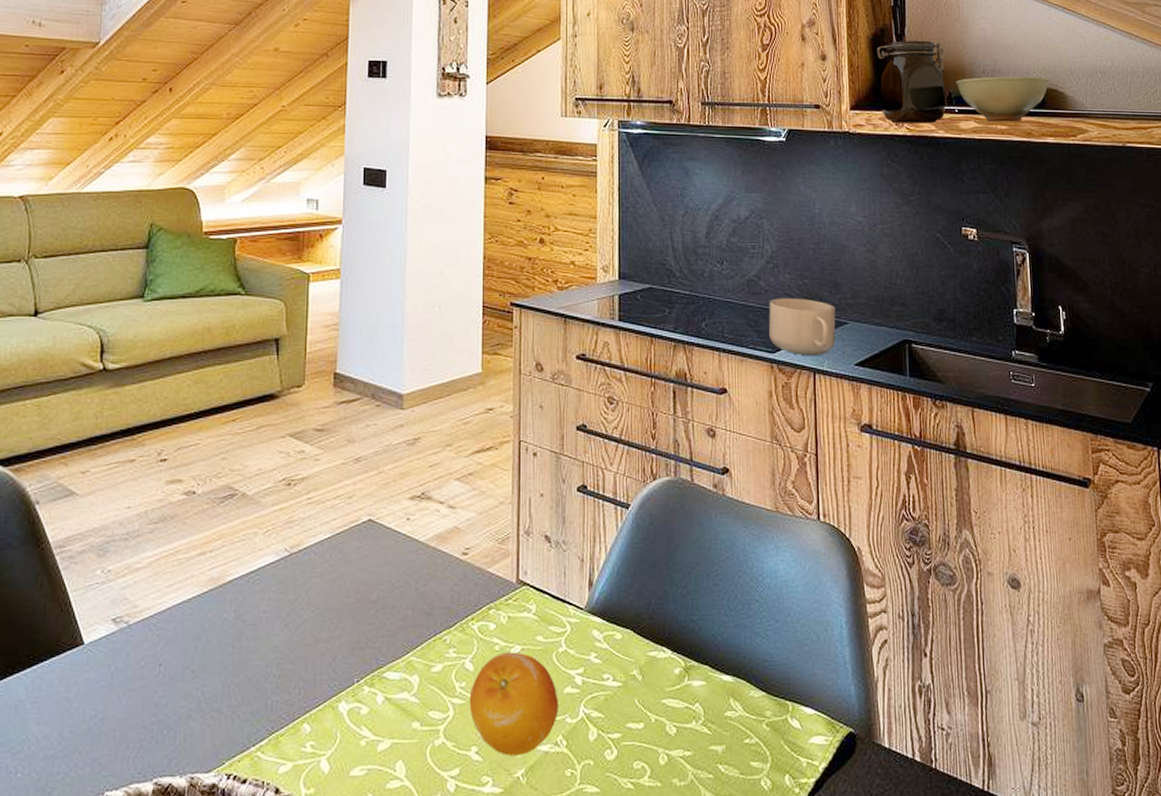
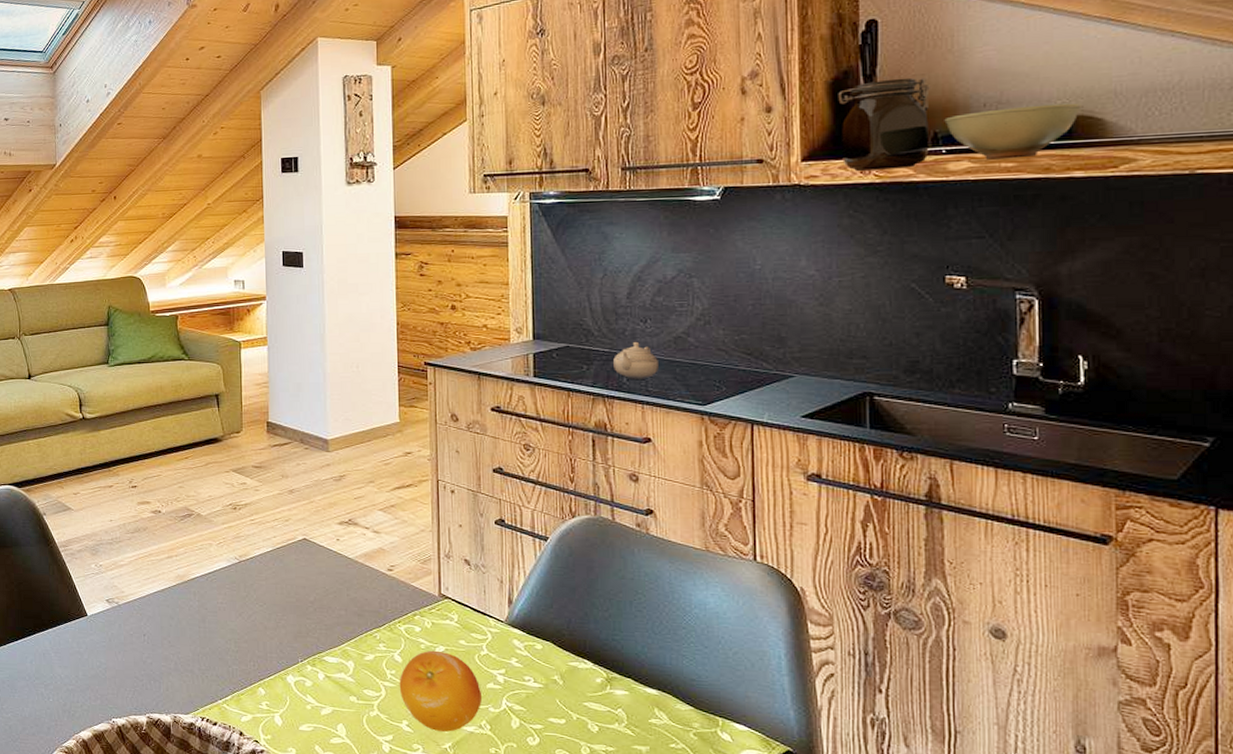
teapot: none [693,283,735,326] -> present [613,341,660,381]
cup: present [768,298,836,356] -> none [698,353,779,408]

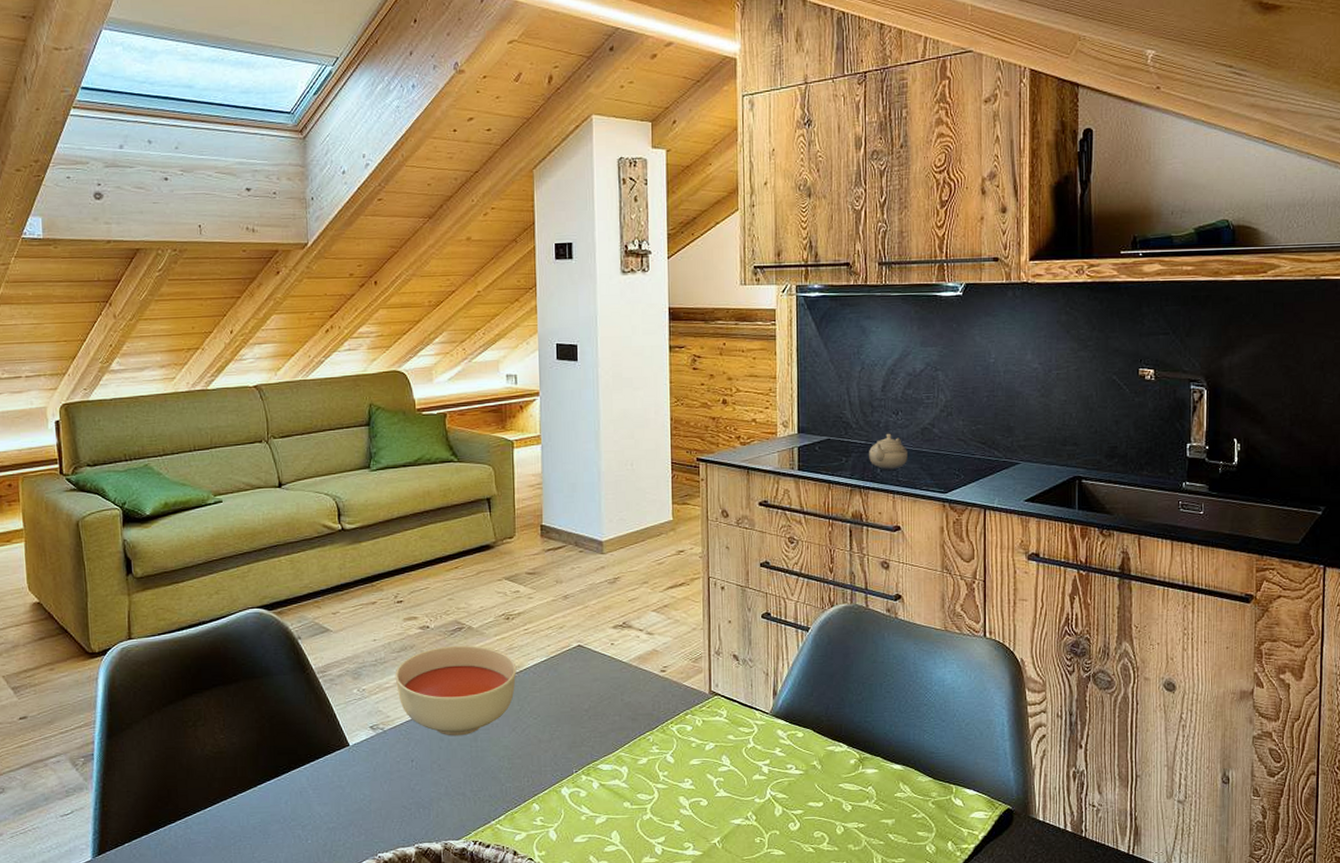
bowl: none [129,530,244,616] -> present [395,645,517,736]
fruit: present [399,650,482,732] -> none [671,748,748,827]
jar: present [838,77,930,172] -> none [1060,185,1131,272]
bowl: present [944,103,1082,160] -> none [1141,214,1243,263]

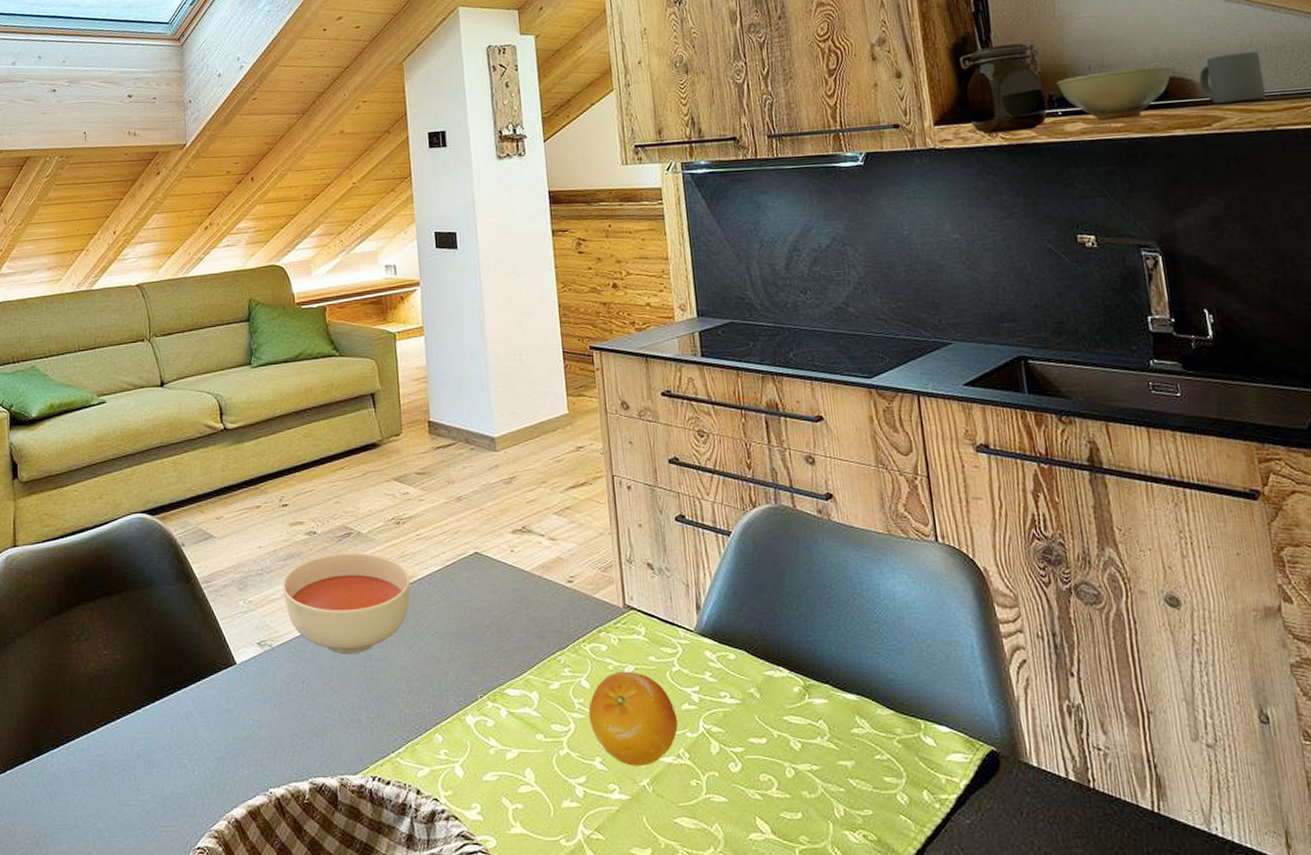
fruit: none [671,748,748,827] -> present [588,671,678,766]
teapot: present [869,433,909,471] -> none [778,314,824,356]
jar: none [1060,185,1131,272] -> present [959,43,1047,135]
bowl: none [1141,214,1243,263] -> present [1056,65,1173,121]
mug: none [1263,205,1318,255] -> present [1199,51,1267,106]

